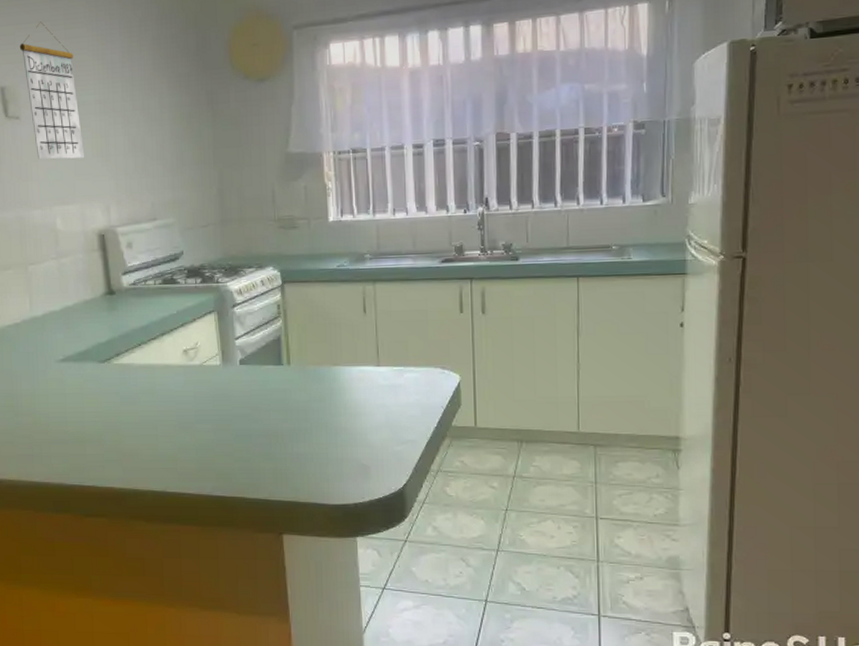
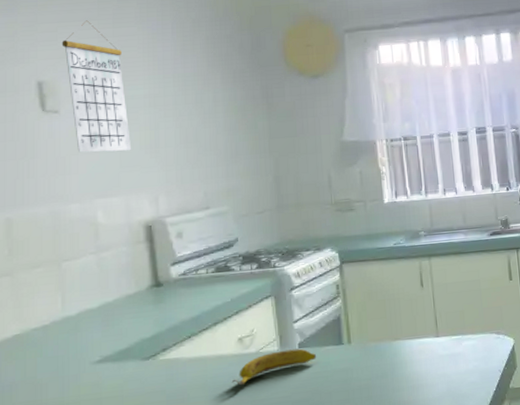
banana: none [177,365,257,395] -> present [231,348,317,386]

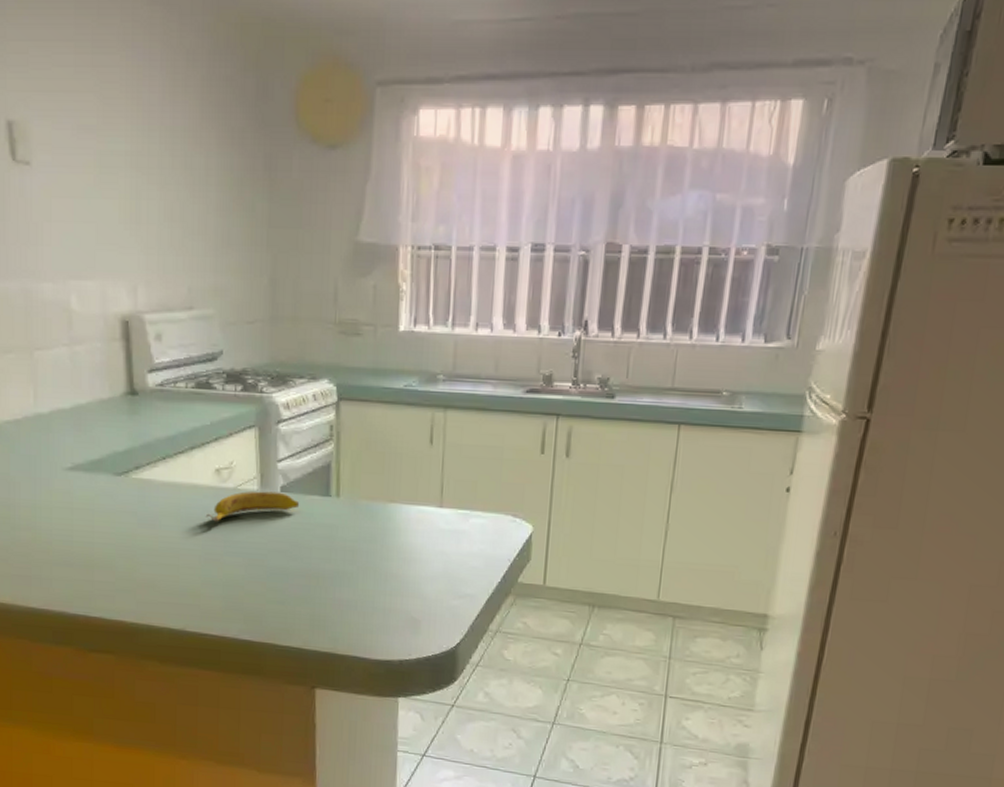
calendar: present [61,20,131,153] -> none [33,40,109,224]

